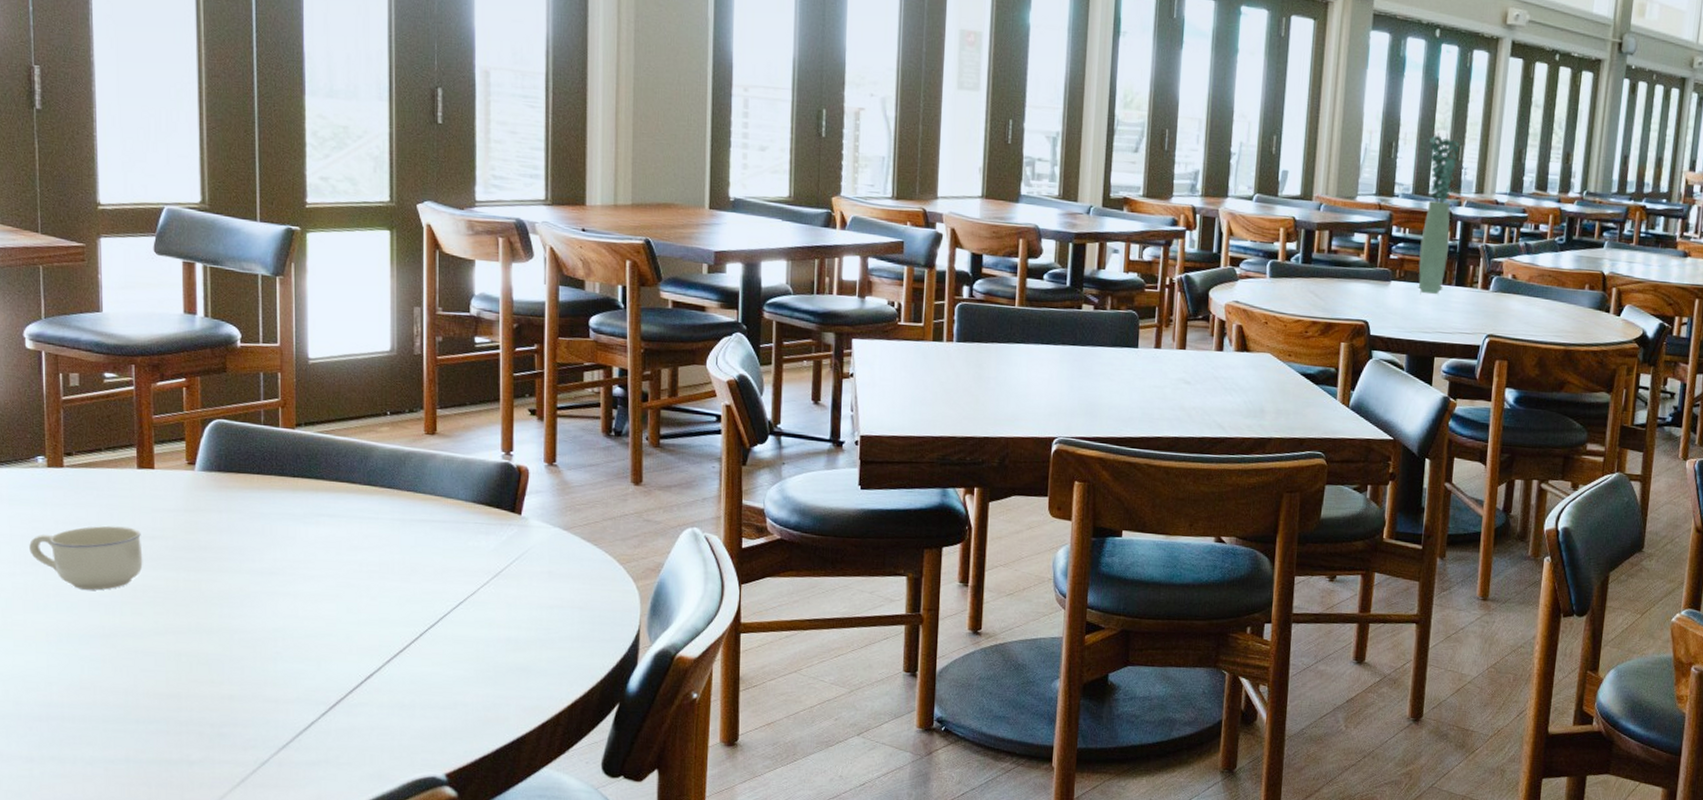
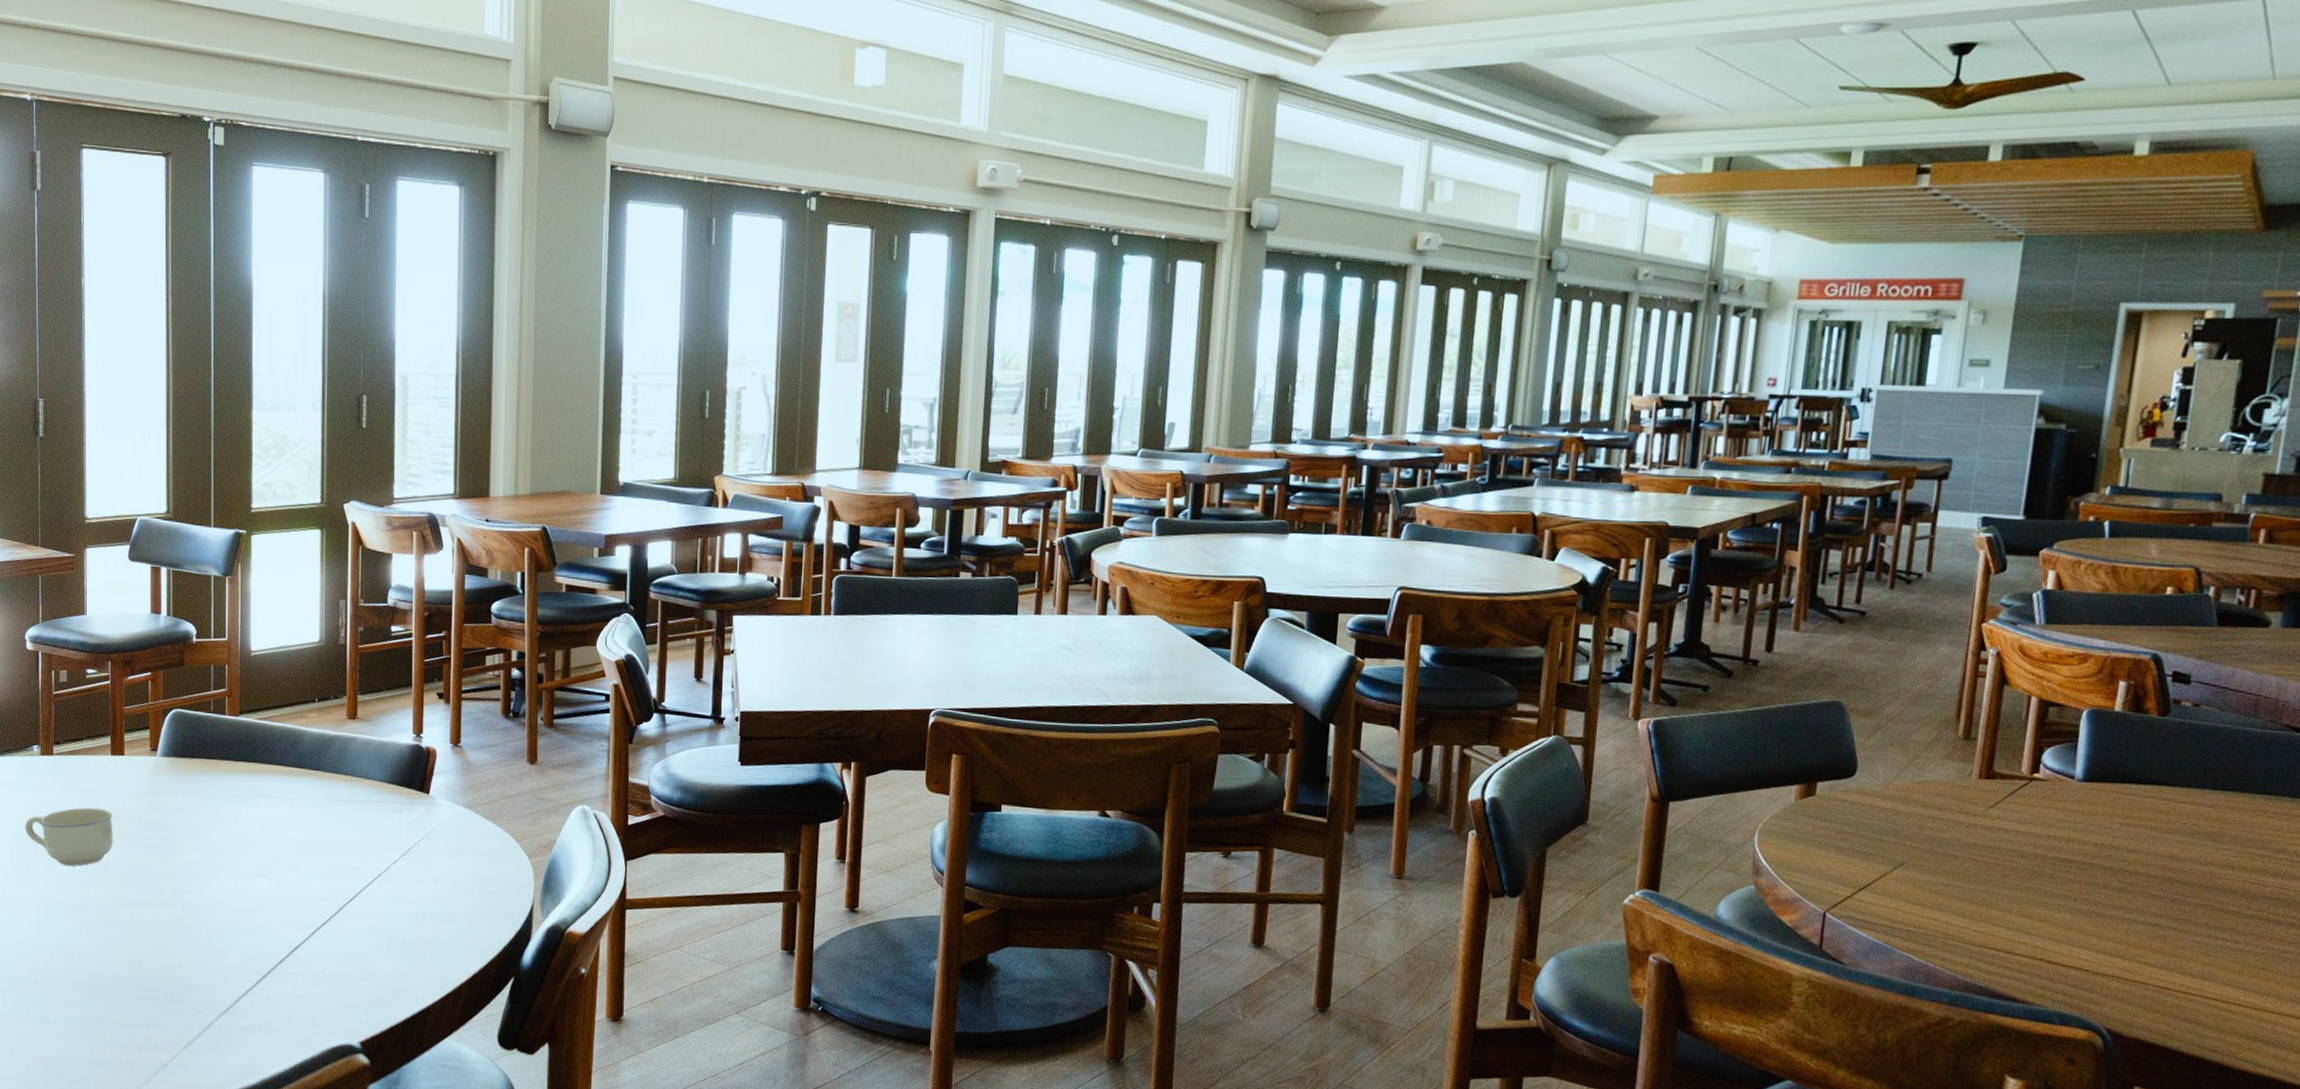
vase: present [1418,128,1460,295] -> none [1319,368,1365,547]

